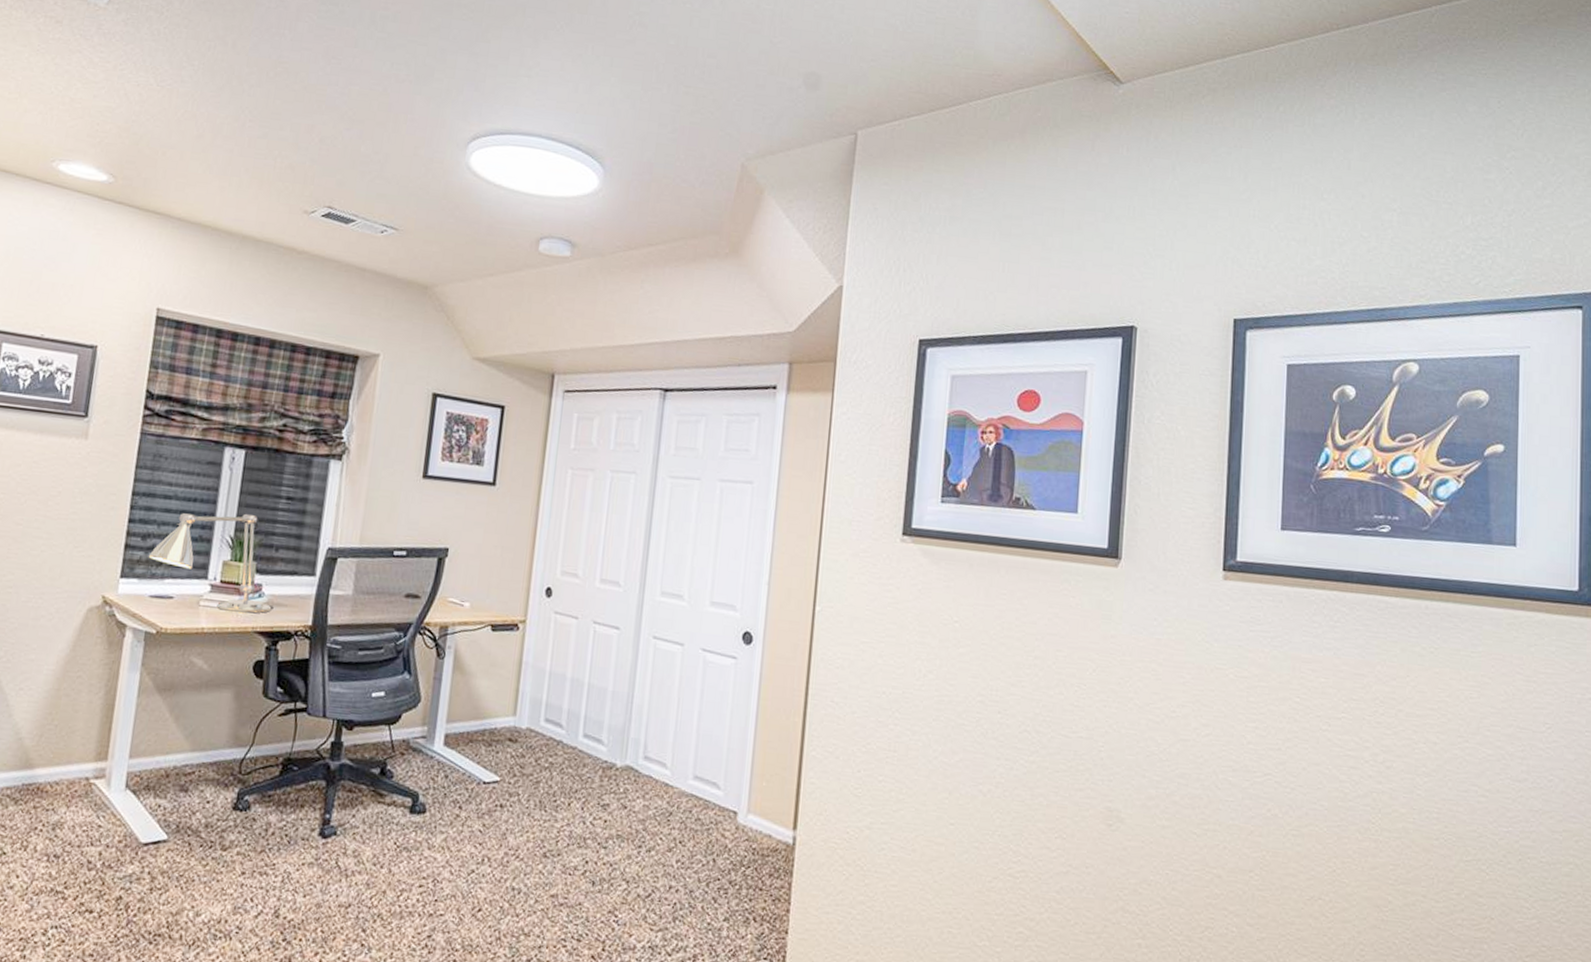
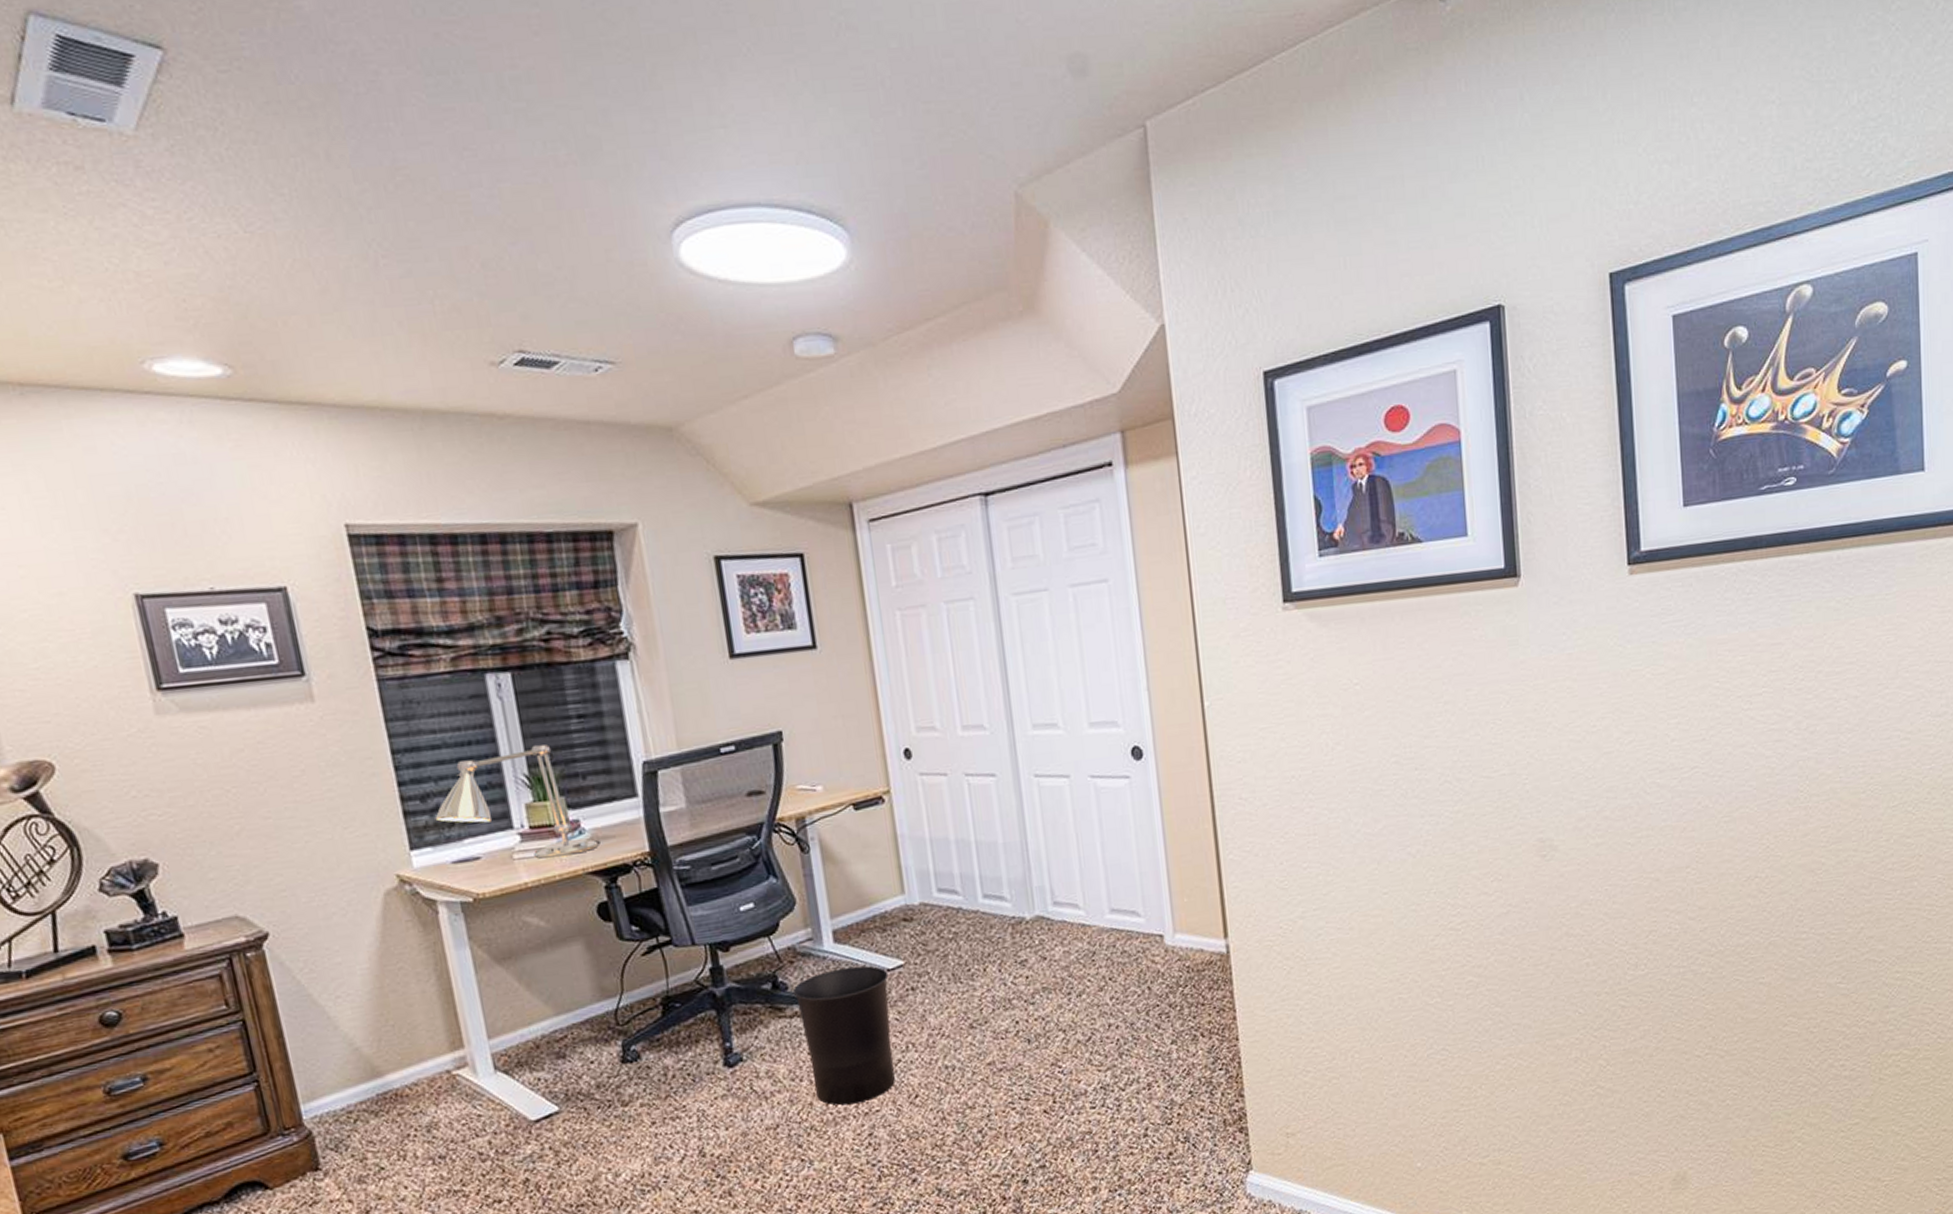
waste bin: none [391,770,484,903] -> present [792,966,895,1105]

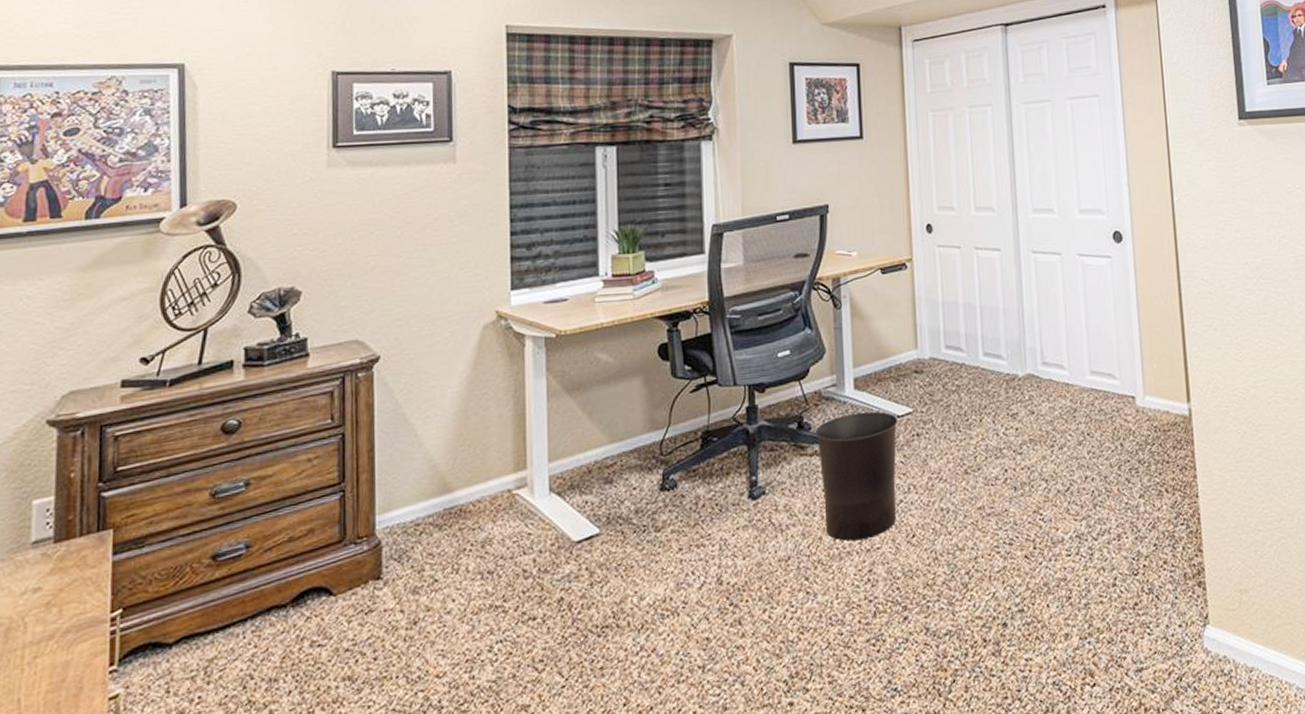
desk lamp: present [435,744,600,859] -> none [536,207,668,303]

